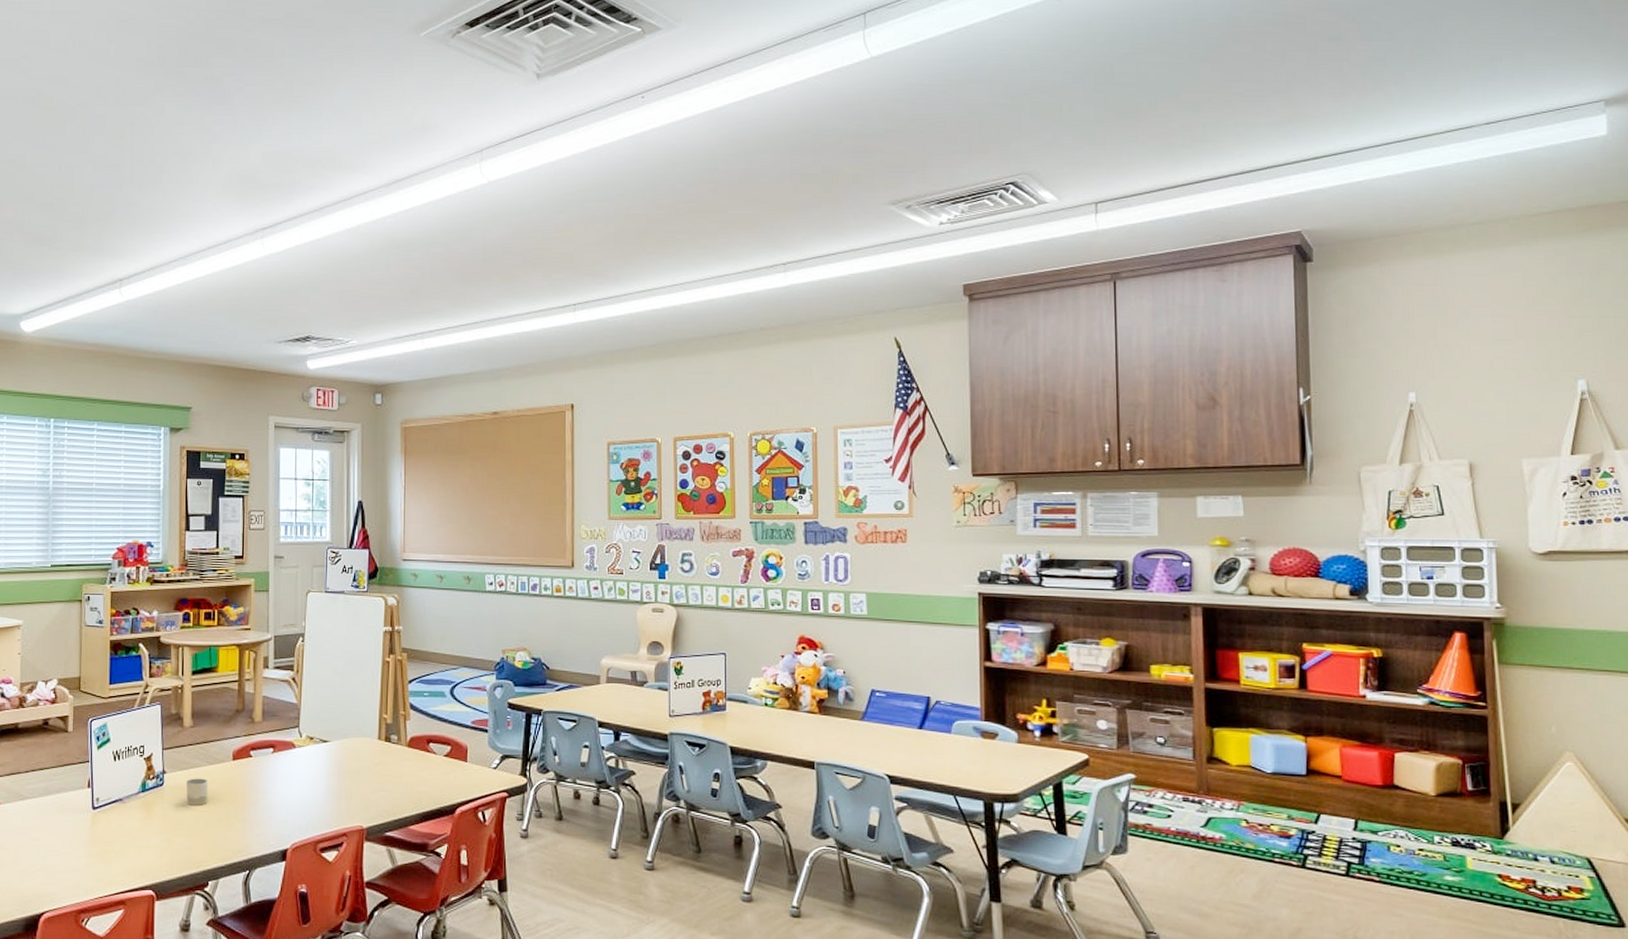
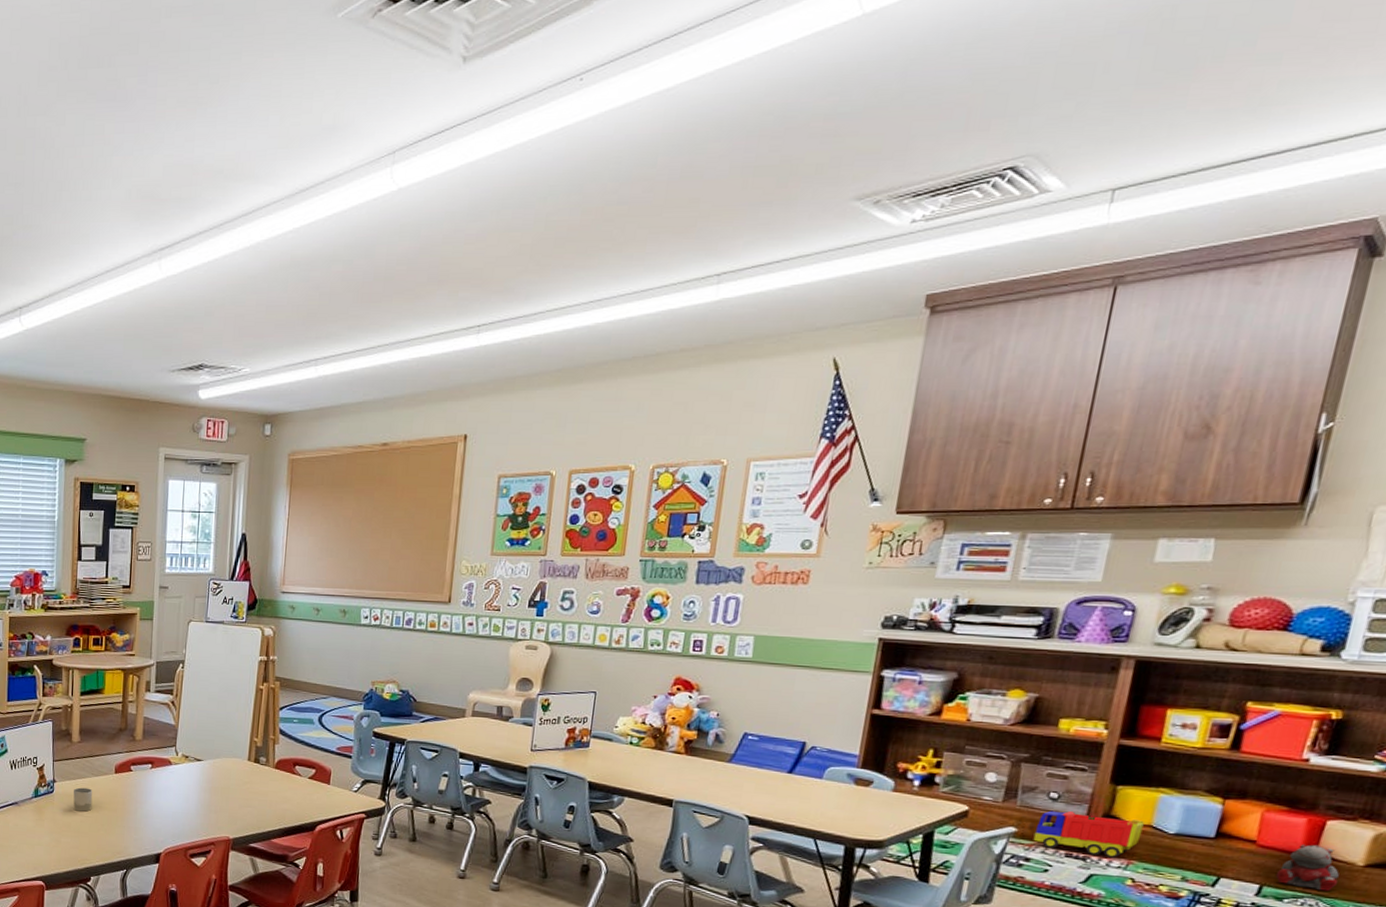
toy truck: none [1151,755,1244,800] -> present [1033,810,1144,858]
toy animal: none [1365,777,1418,822] -> present [1275,844,1339,891]

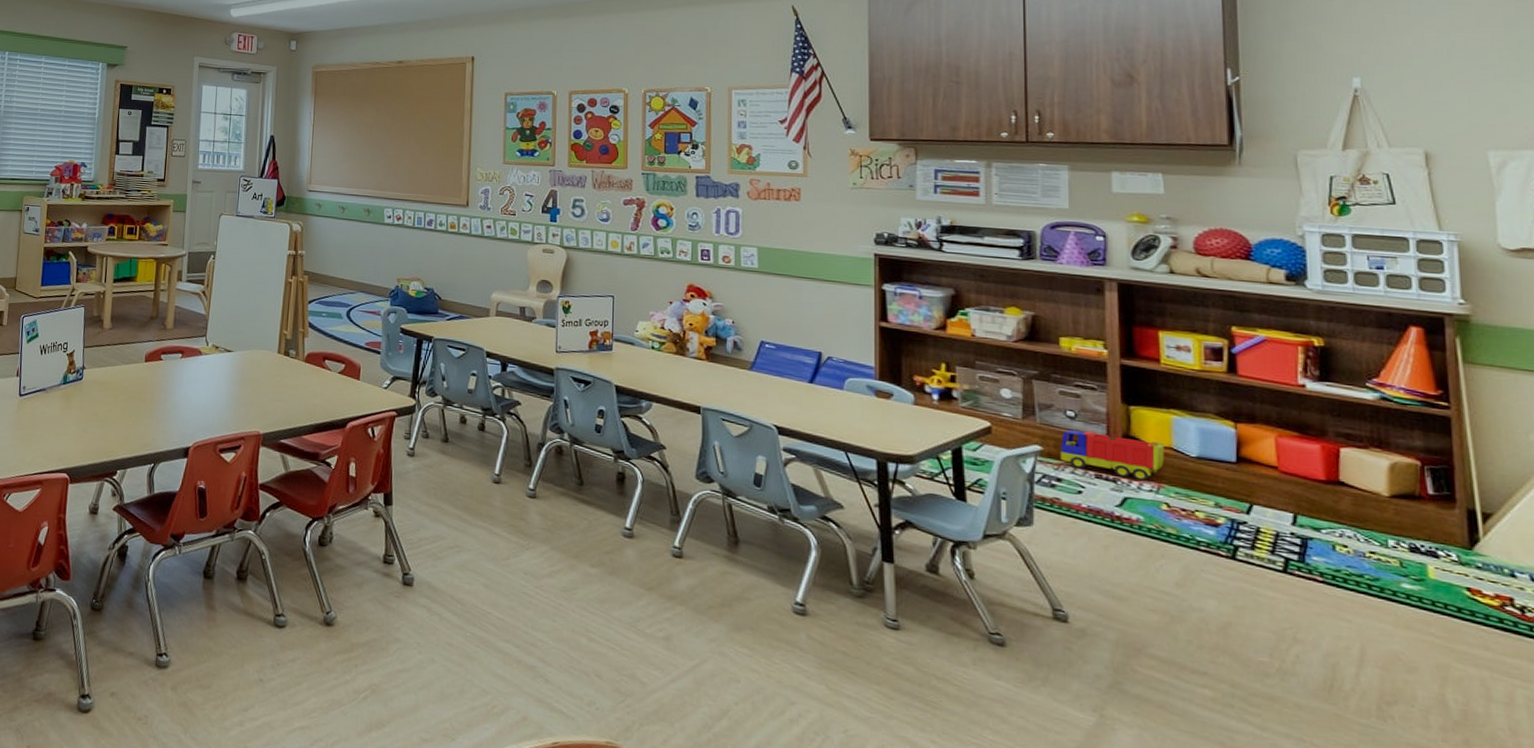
cup: present [73,787,93,812] -> none [102,375,122,401]
toy animal: present [1275,844,1339,891] -> none [1306,471,1368,523]

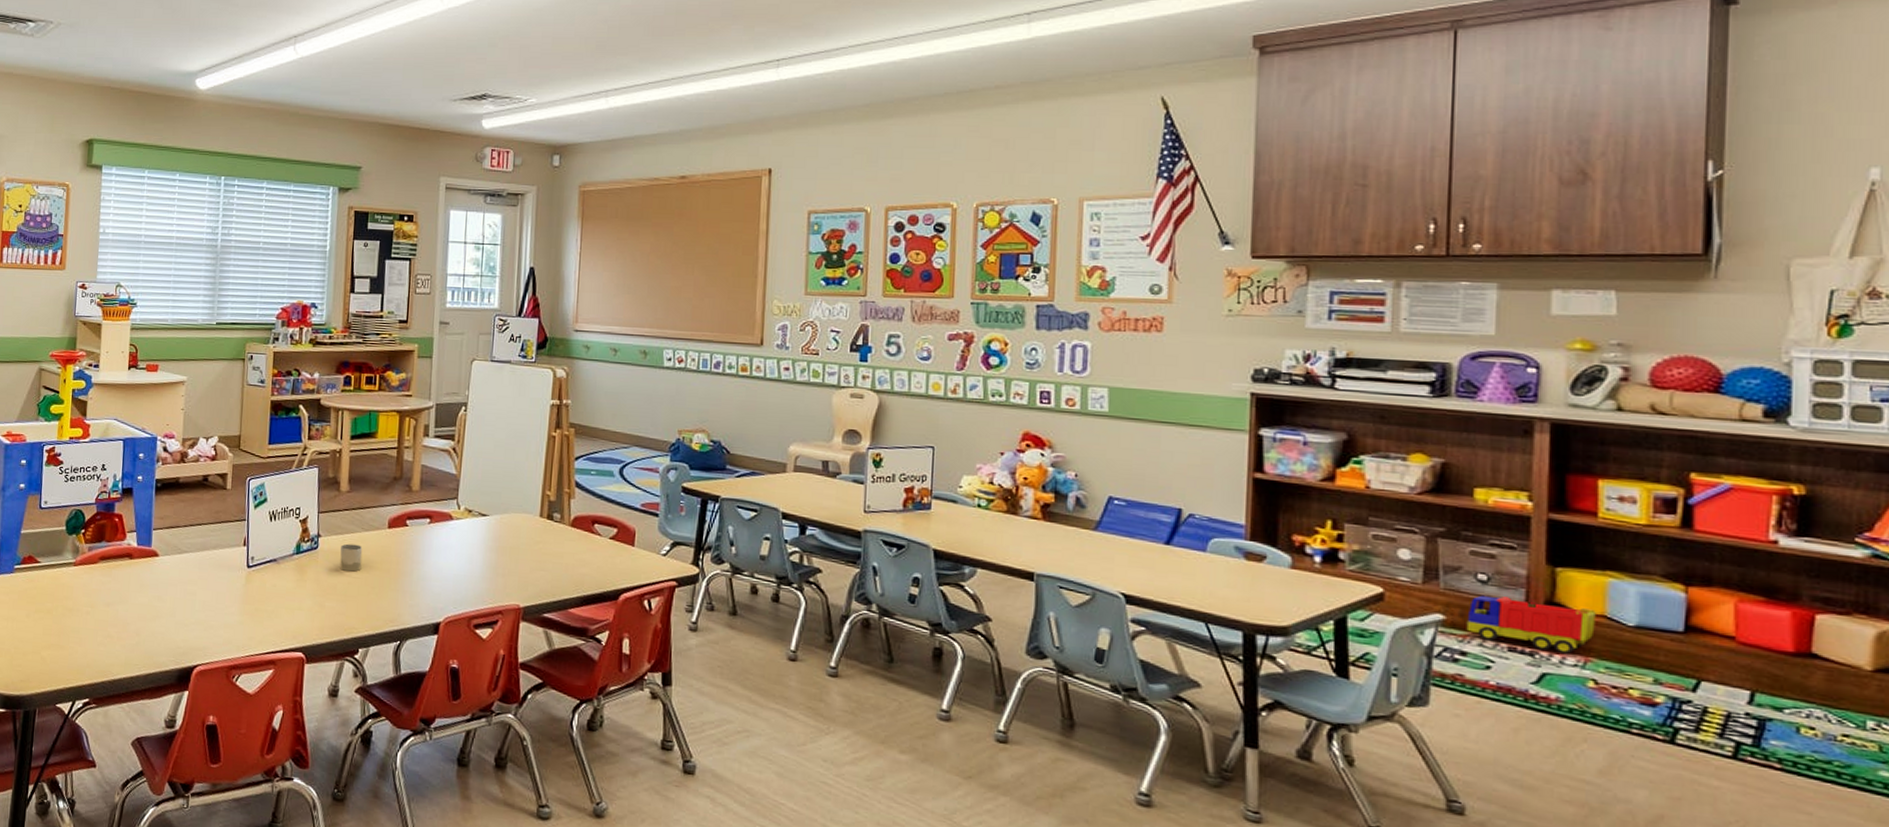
cup: none [102,375,122,401] -> present [340,543,363,572]

